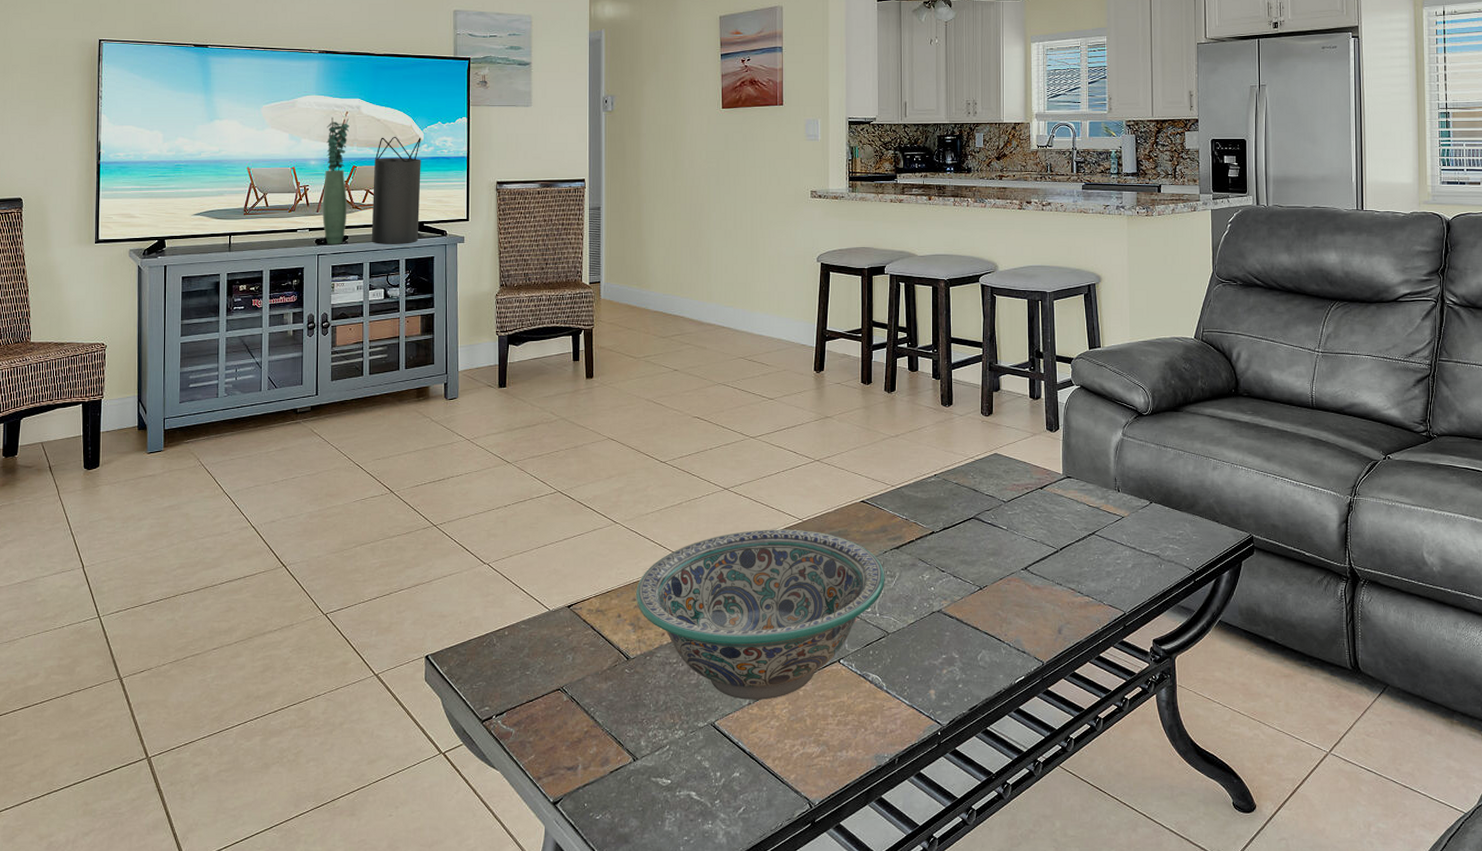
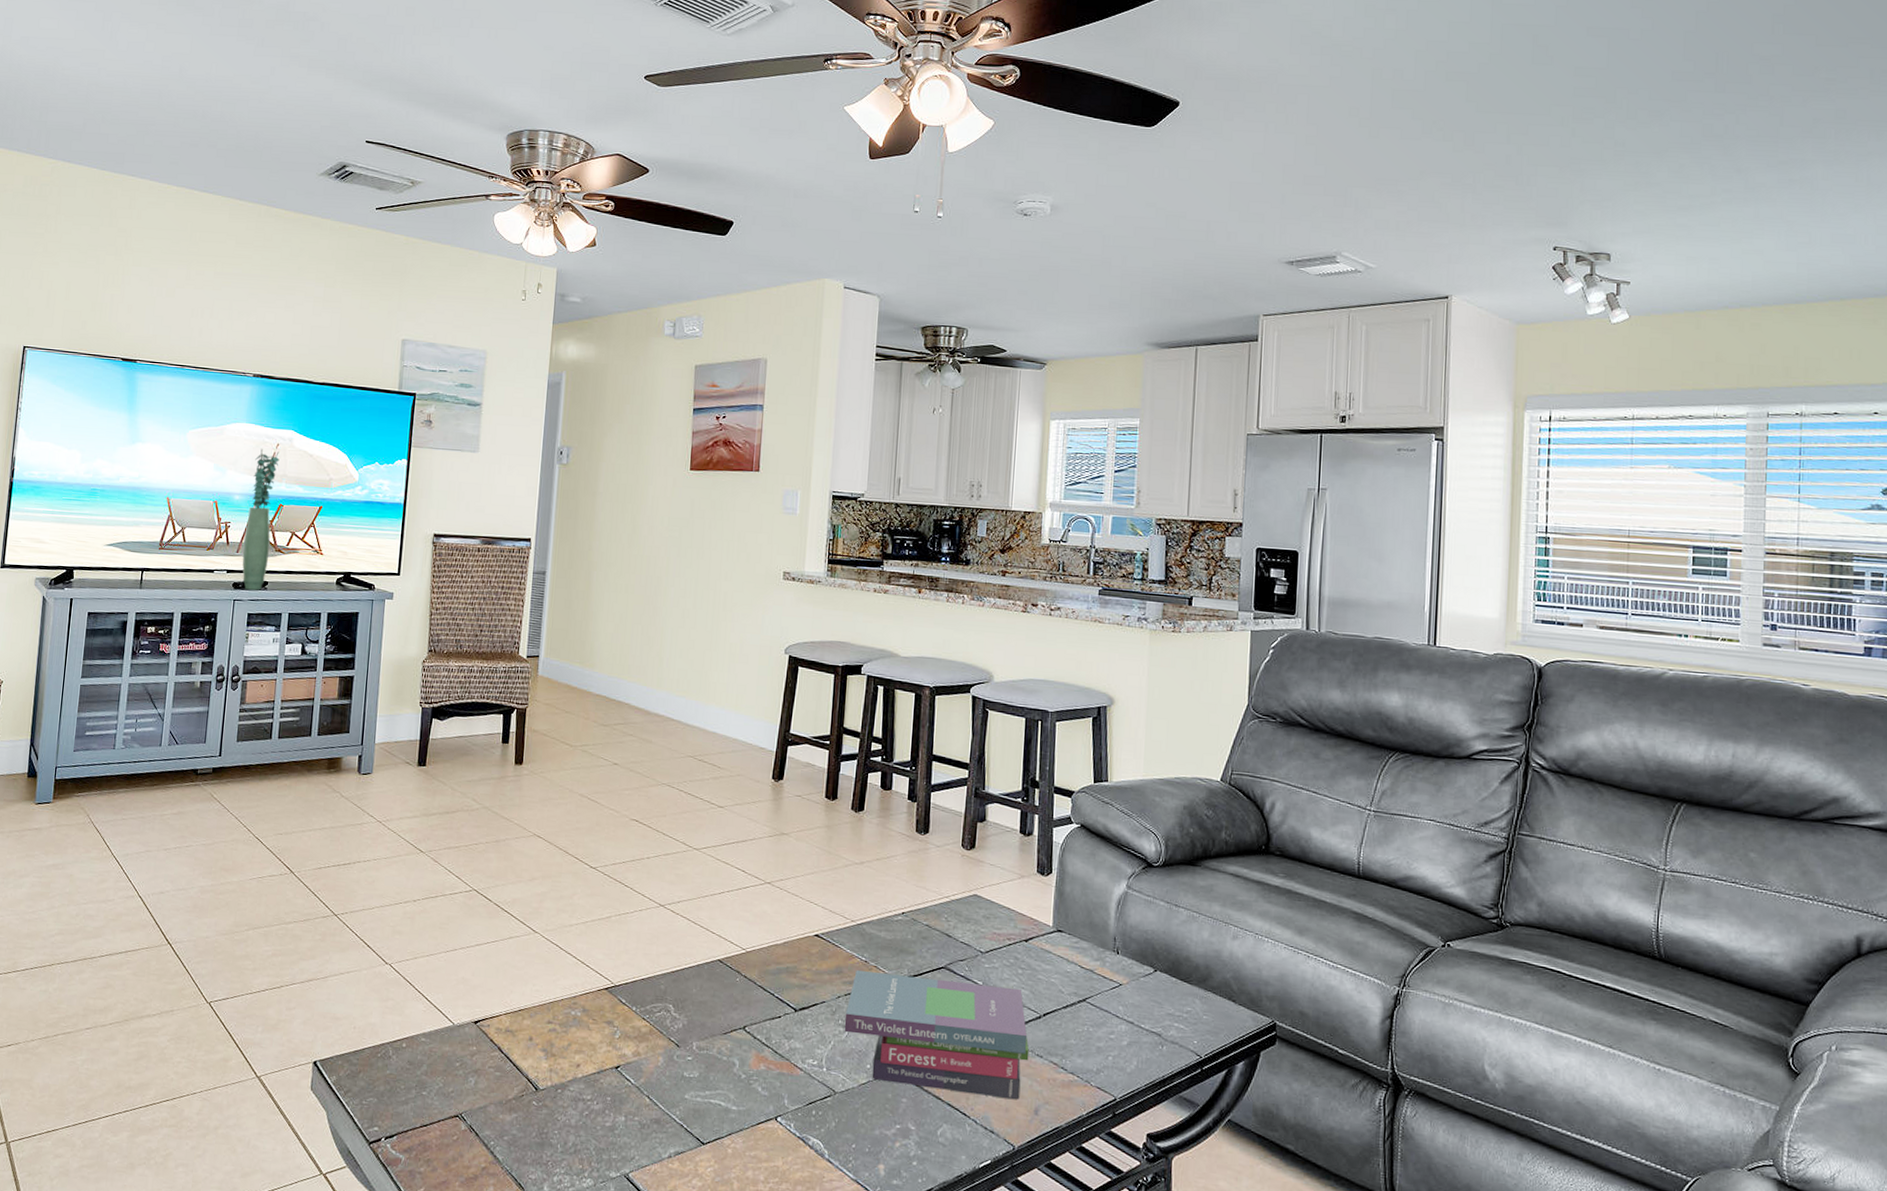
speaker: present [371,137,421,245] -> none [292,474,356,596]
decorative bowl: present [636,529,885,700] -> none [551,956,837,1154]
books: none [892,527,1050,623] -> present [844,969,1029,1100]

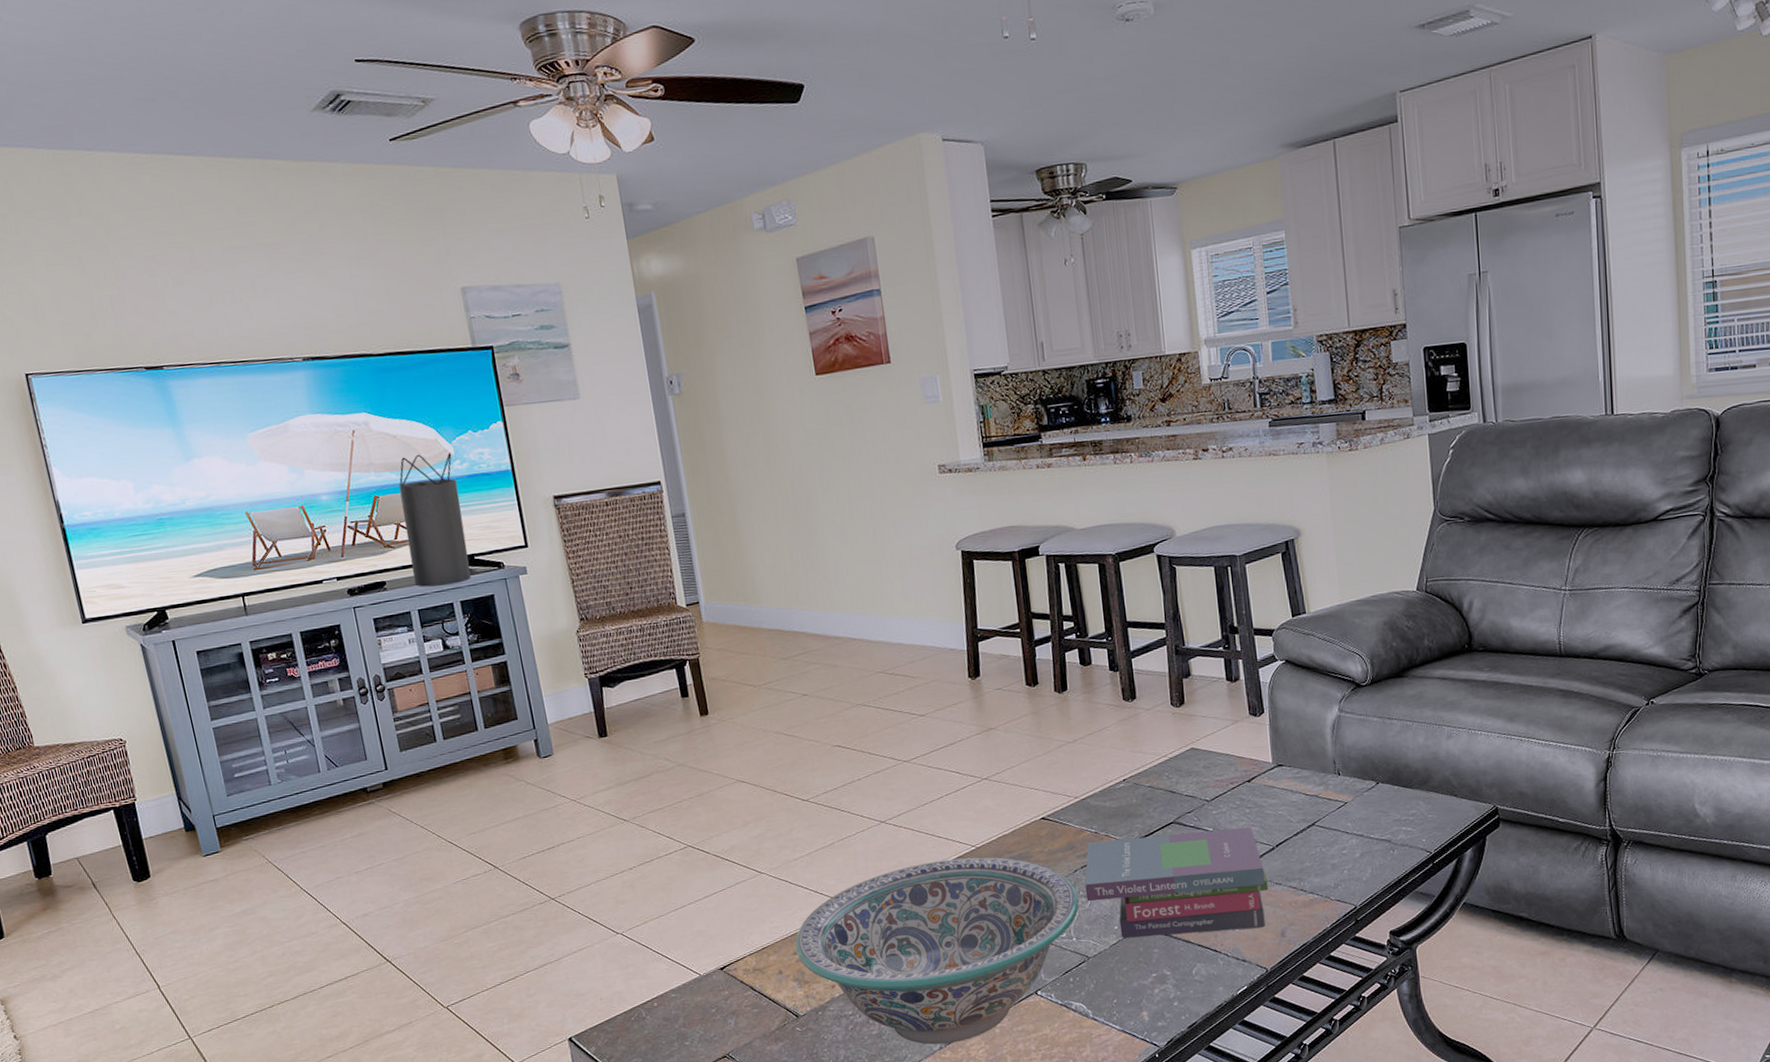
vase: present [242,449,280,591] -> none [332,439,382,594]
speaker: none [292,474,356,596] -> present [399,453,471,588]
decorative bowl: none [551,956,837,1154] -> present [795,857,1079,1045]

